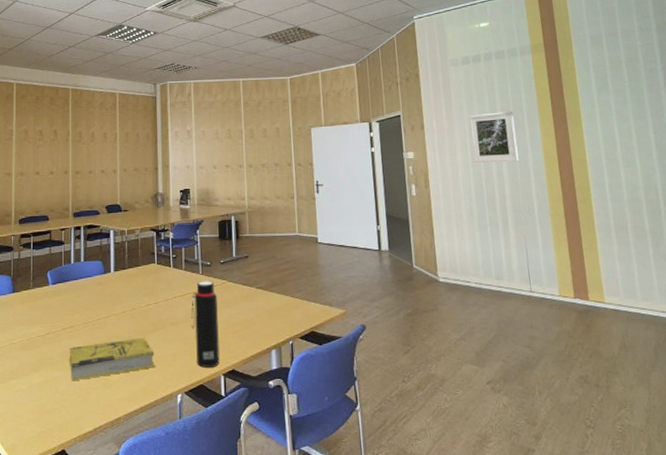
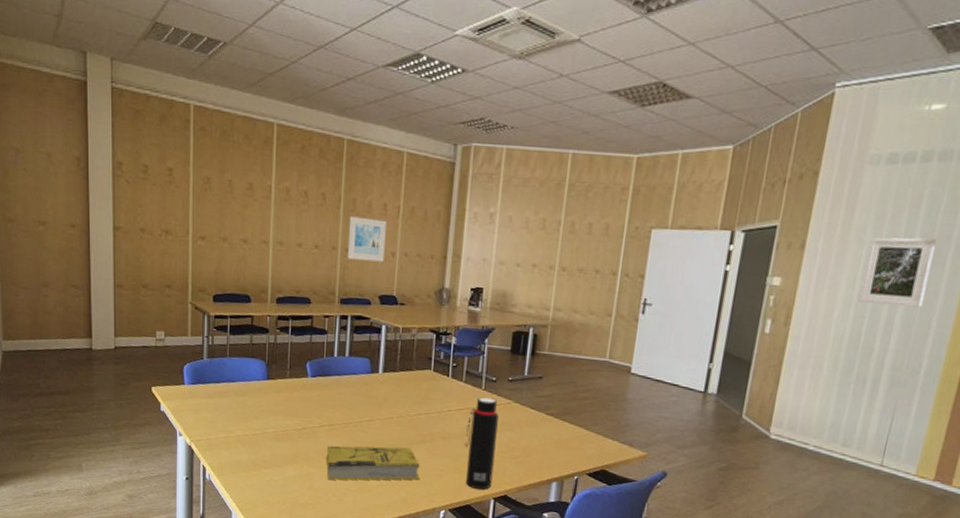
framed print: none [77,145,108,180] -> present [347,216,387,262]

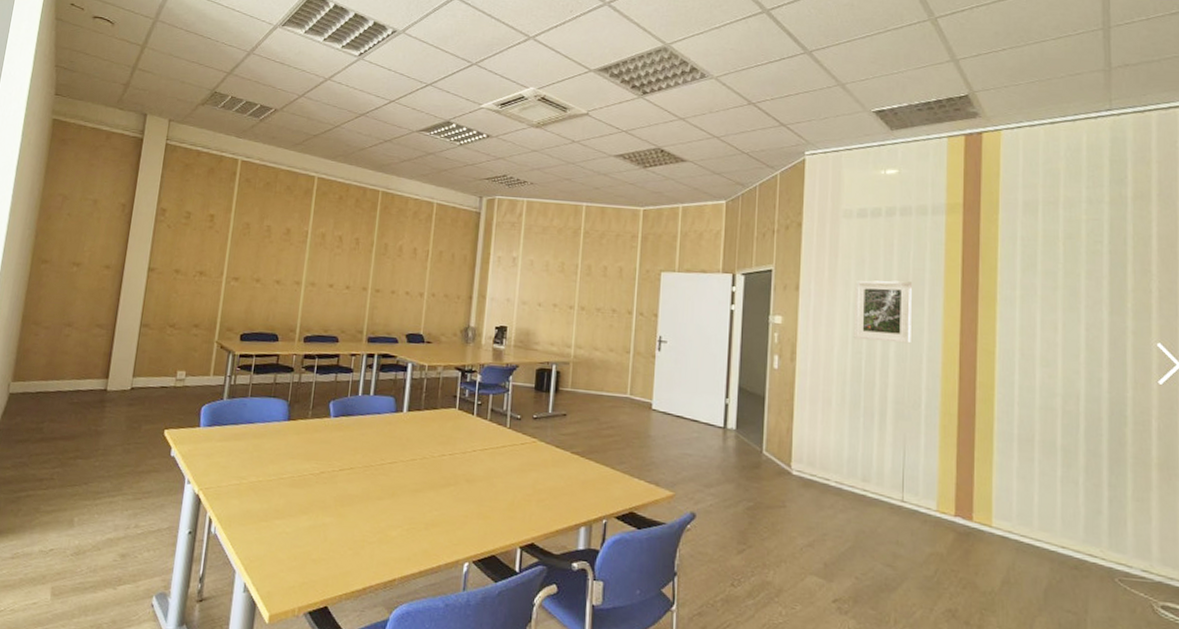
book: present [326,446,421,481] -> none [343,491,443,531]
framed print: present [347,216,387,262] -> none [376,259,416,302]
water bottle: present [464,397,499,490] -> none [489,436,524,538]

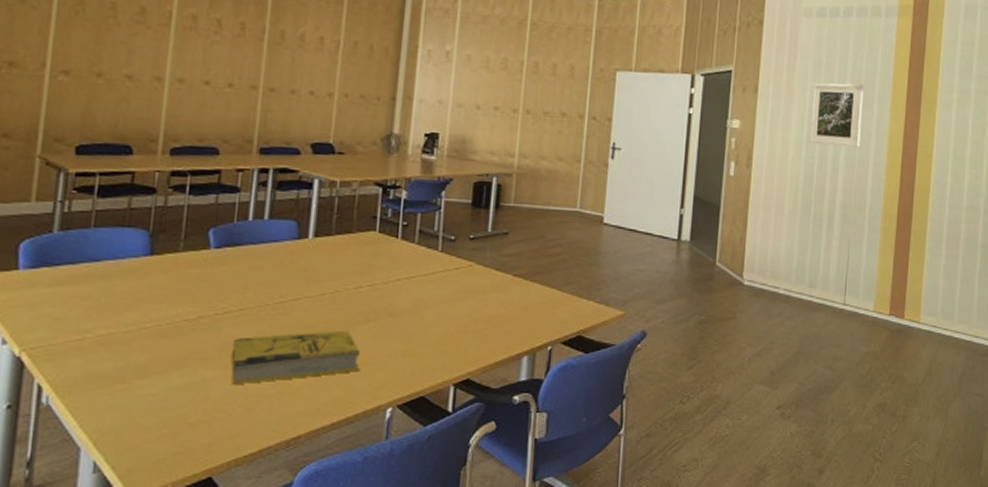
book: none [343,491,443,531] -> present [231,330,361,385]

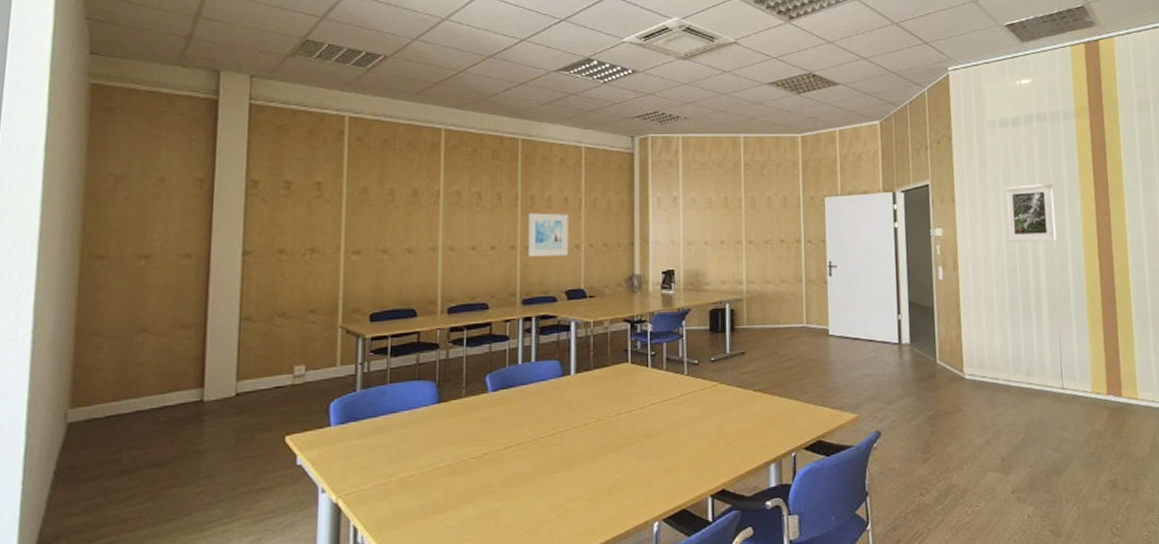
book: present [231,330,361,385] -> none [514,454,627,513]
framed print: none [270,50,323,104] -> present [527,213,568,257]

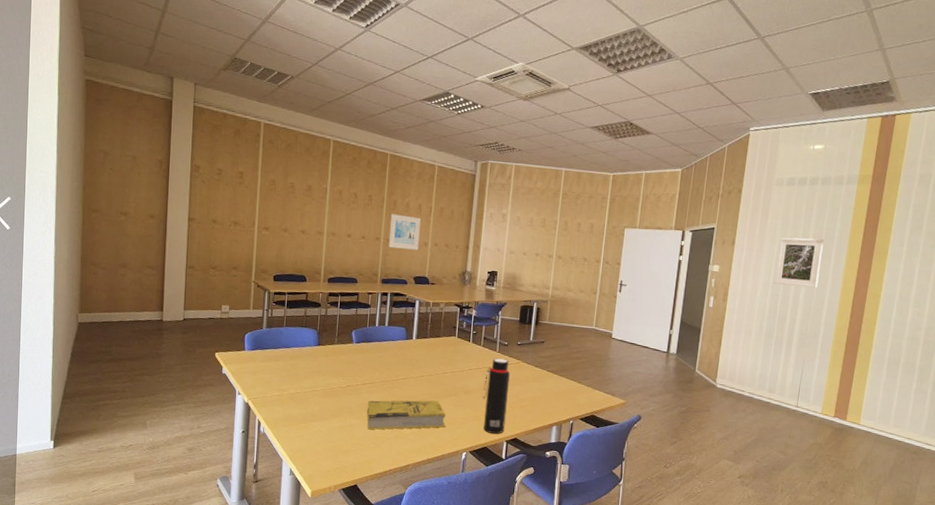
book: none [514,454,627,513] -> present [366,400,446,430]
water bottle: none [672,383,707,489] -> present [482,358,510,434]

